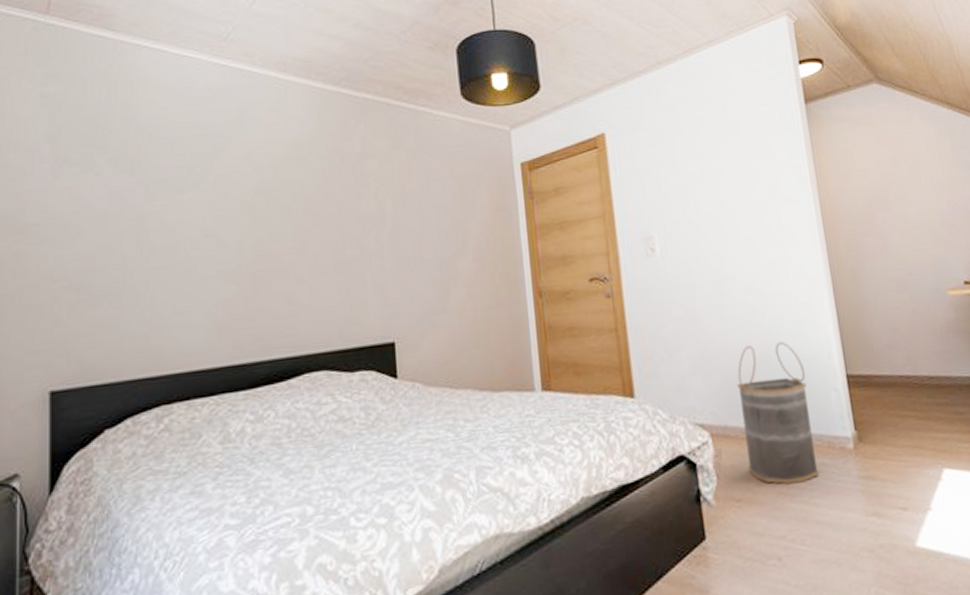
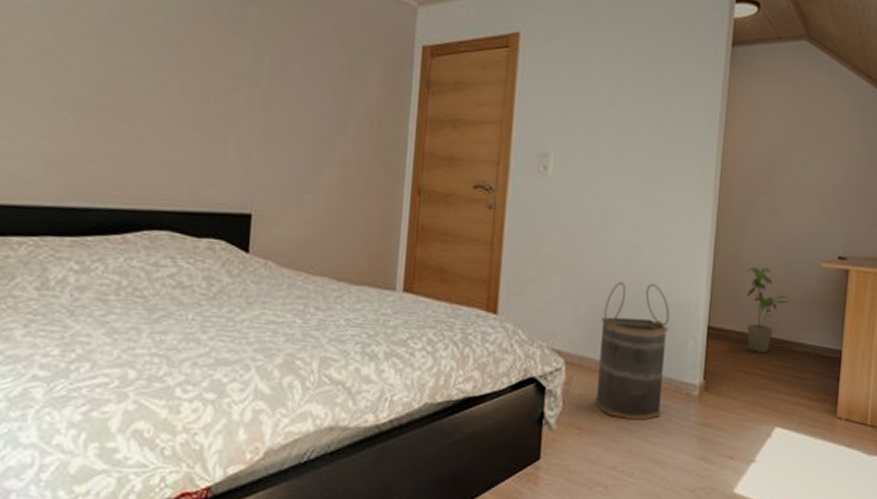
house plant: none [873,306,929,394] -> present [747,267,793,353]

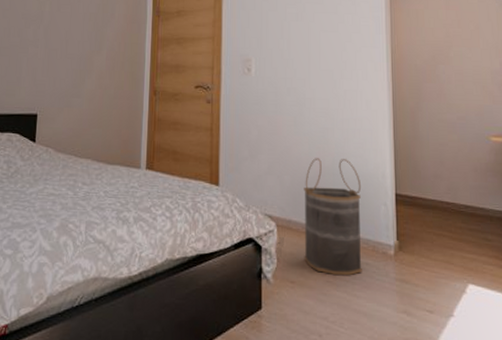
house plant: present [747,267,793,353] -> none [425,142,470,217]

